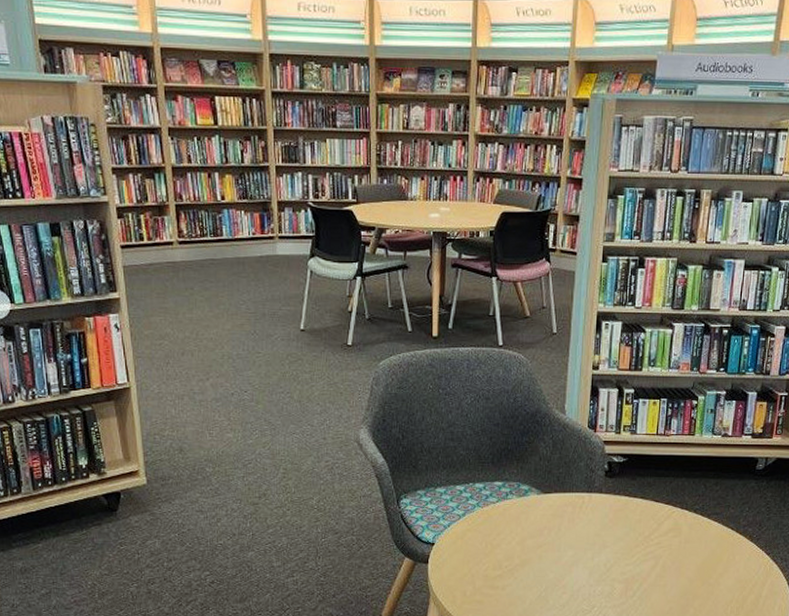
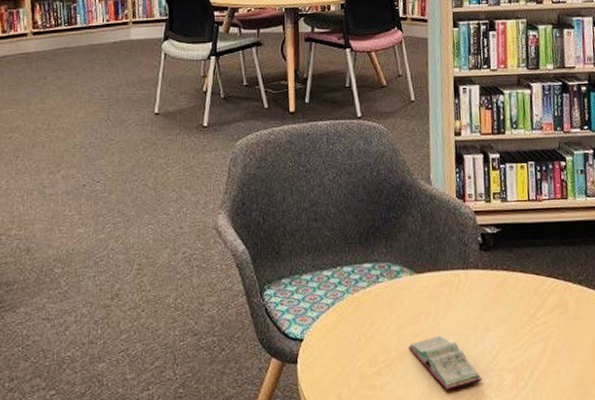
book: none [530,548,595,595] -> present [408,335,482,391]

